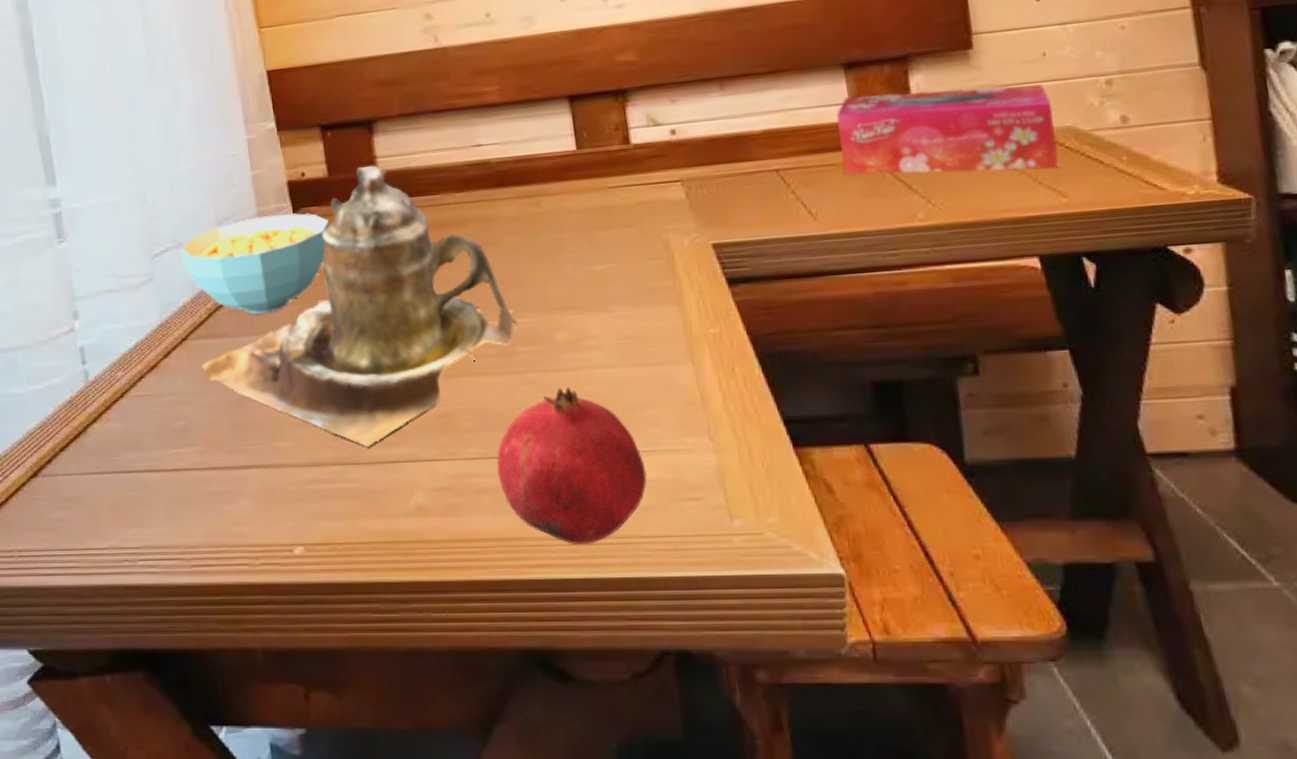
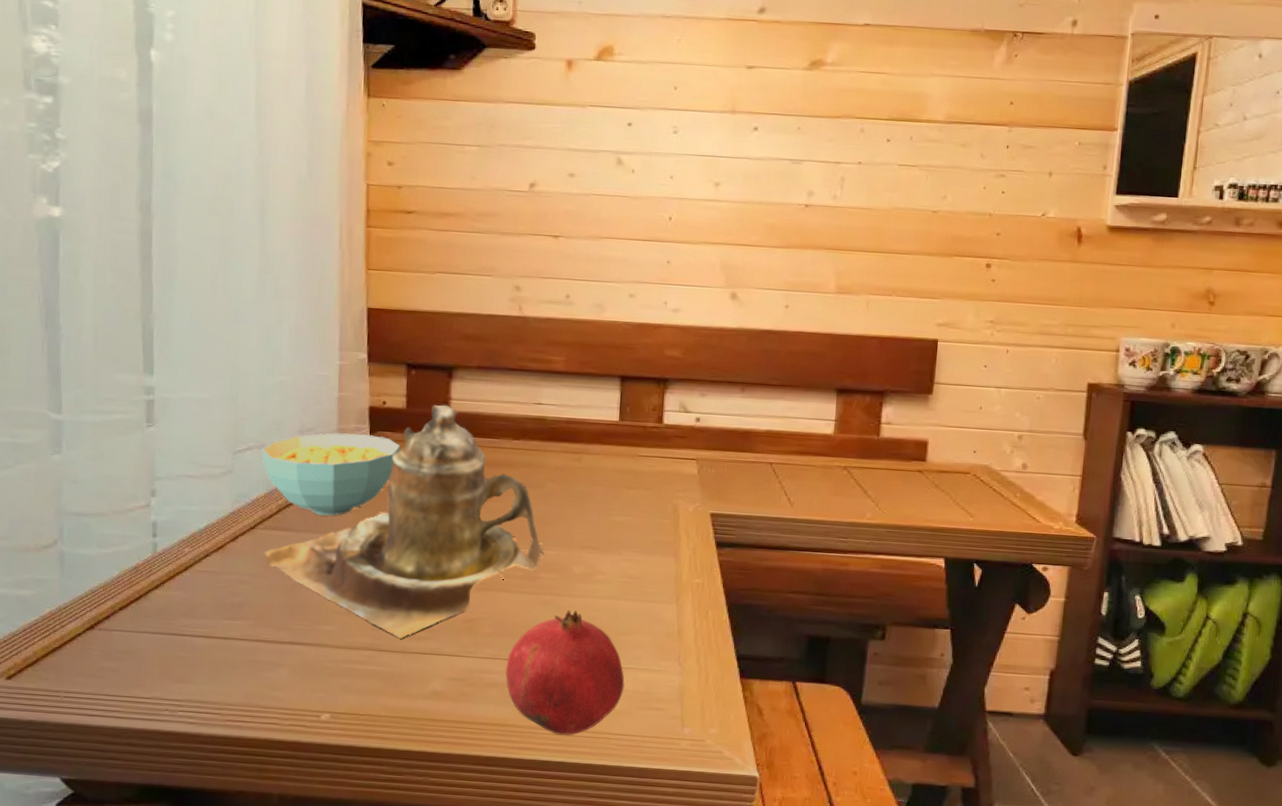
tissue box: present [837,83,1060,175] -> none [821,415,978,496]

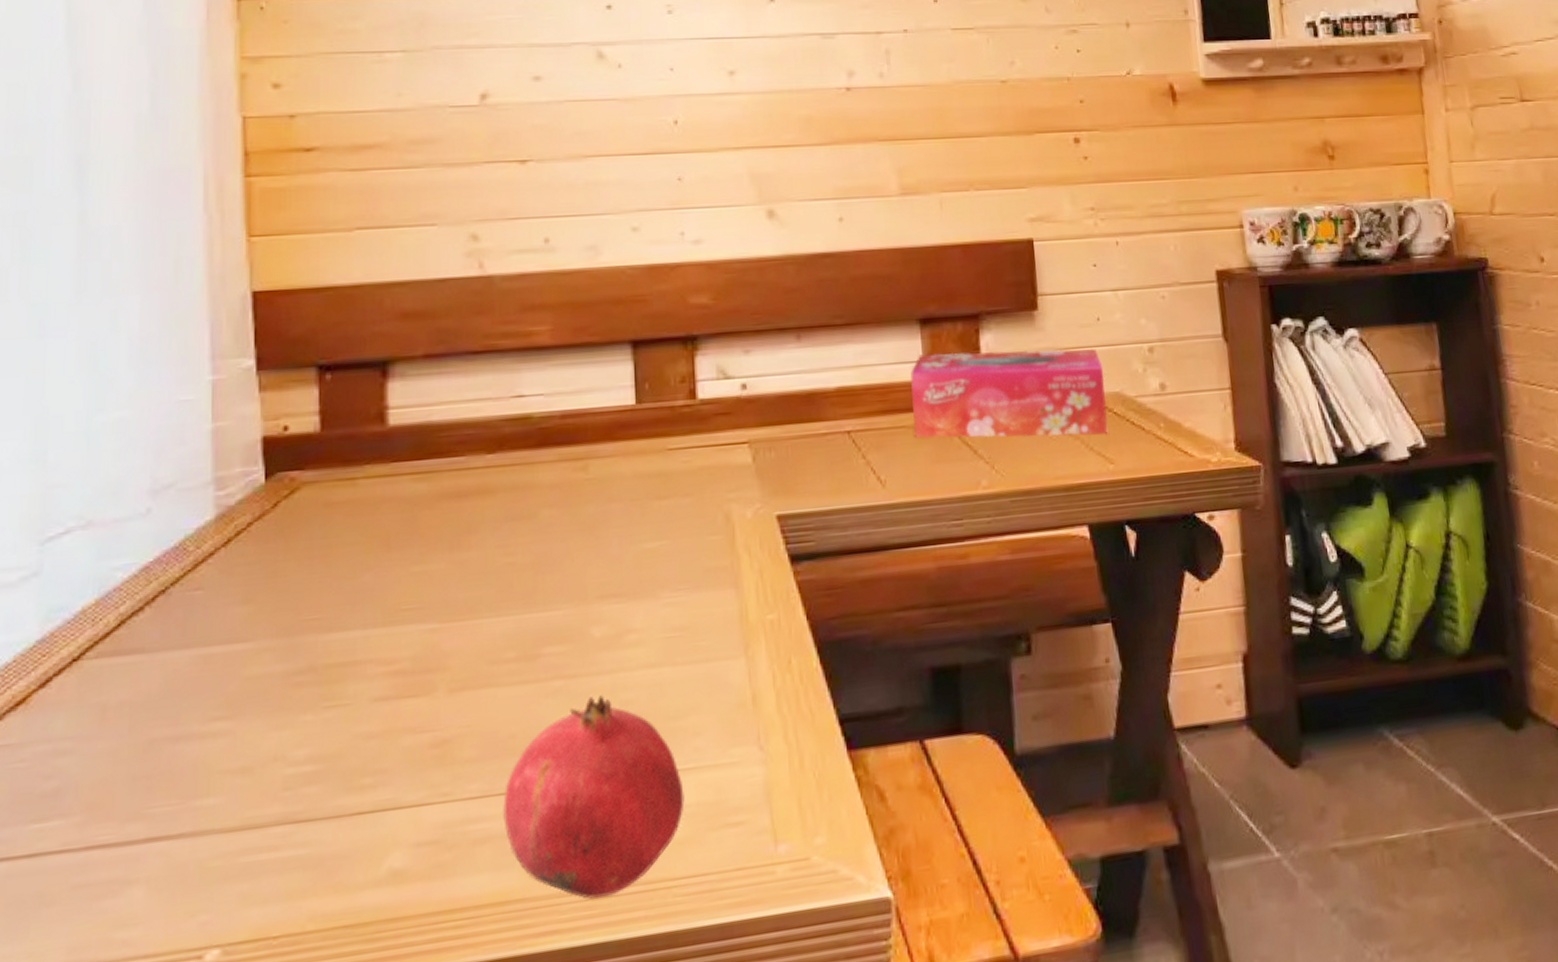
cereal bowl: present [261,432,400,516] -> none [88,479,313,619]
teapot: present [264,404,545,640] -> none [97,417,548,797]
tissue box: none [821,415,978,496] -> present [910,348,1108,438]

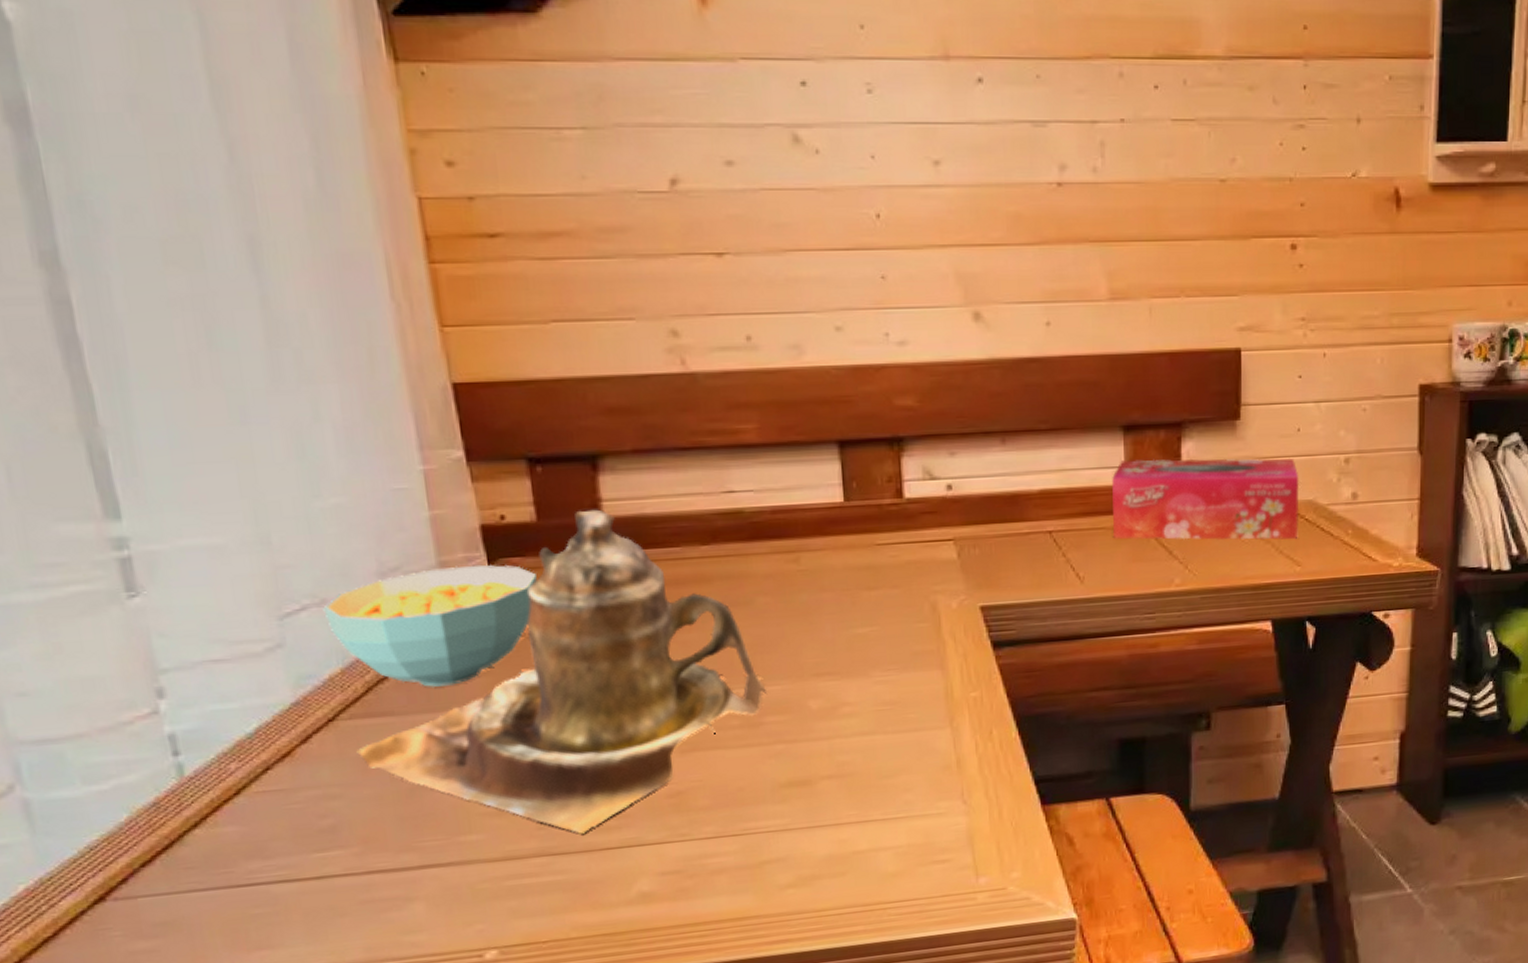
cereal bowl: none [88,479,313,619] -> present [323,564,537,687]
teapot: none [97,417,548,797] -> present [356,509,768,835]
fruit: present [503,695,685,899] -> none [735,757,897,917]

